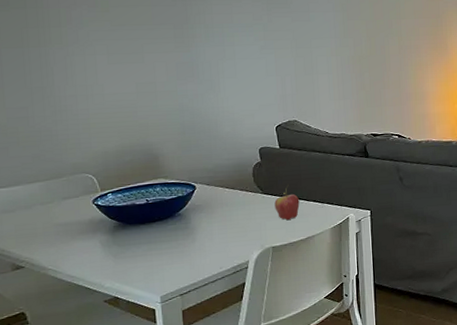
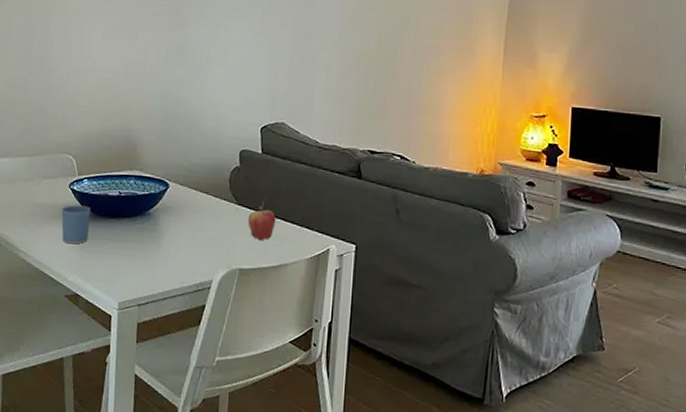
mug: none [88,217,120,255] -> present [61,205,91,245]

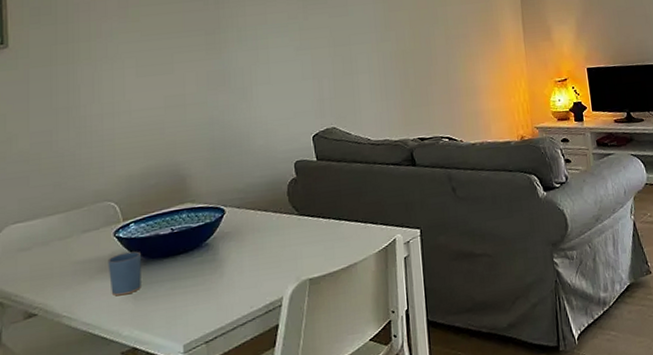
fruit: present [248,197,276,241] -> none [311,202,340,246]

